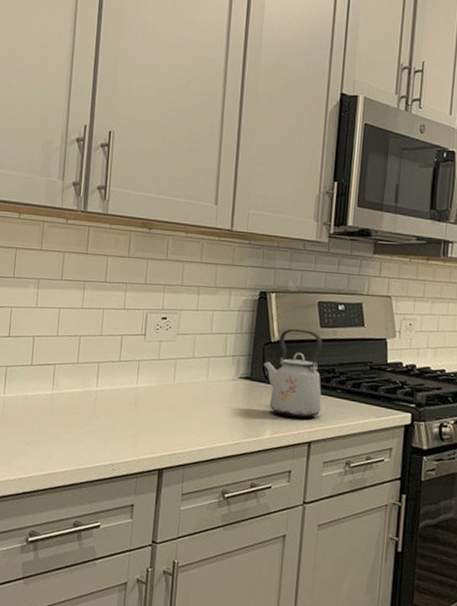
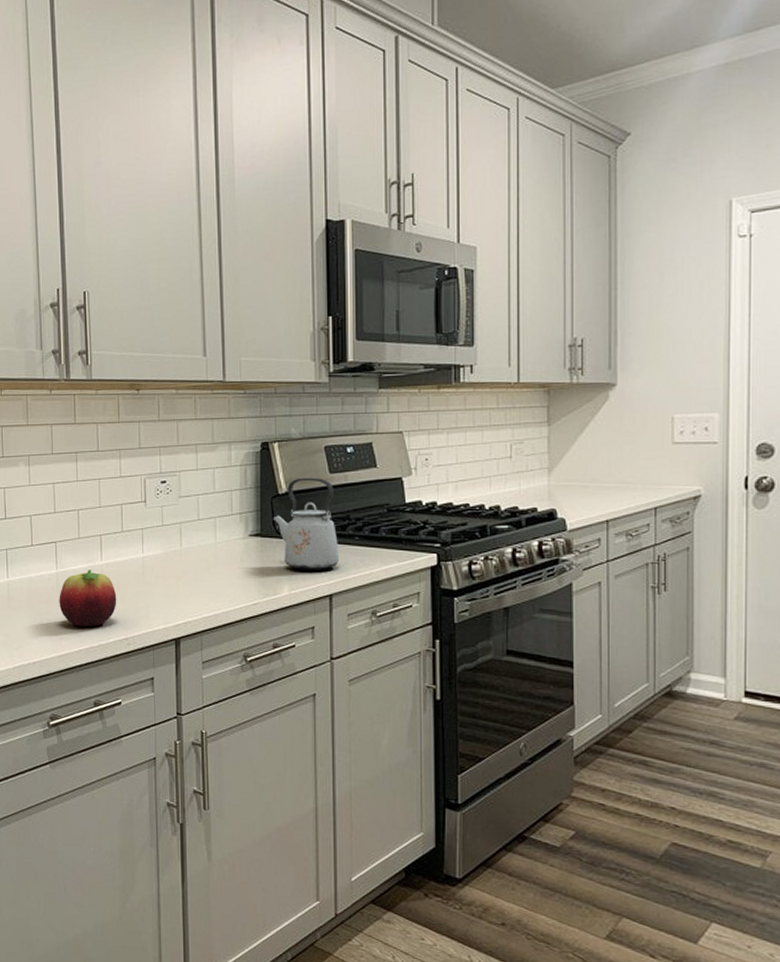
fruit: none [51,394,108,450] -> present [59,570,117,626]

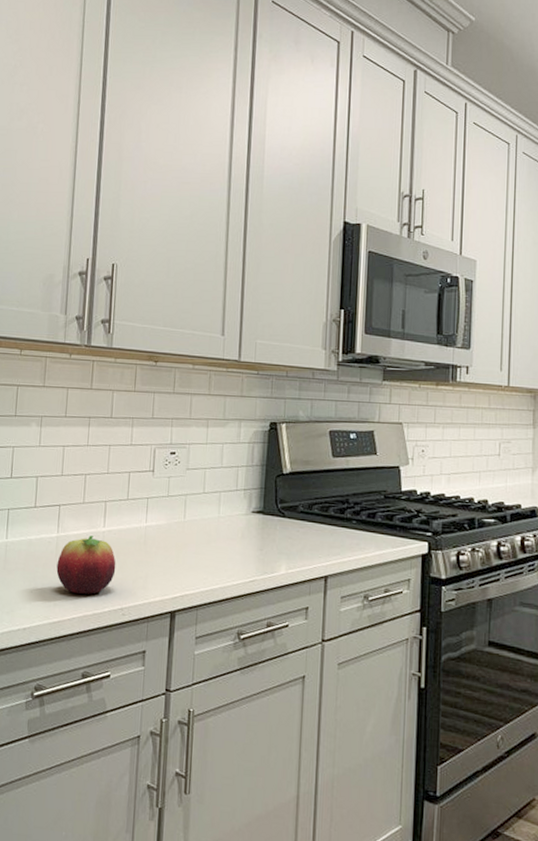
kettle: present [272,477,340,571] -> none [275,459,337,552]

